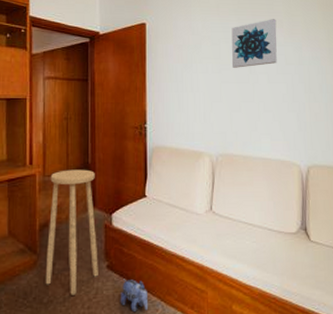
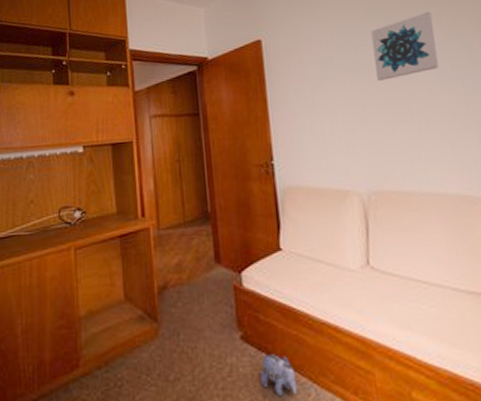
stool: present [45,169,98,295] -> none [165,219,231,372]

